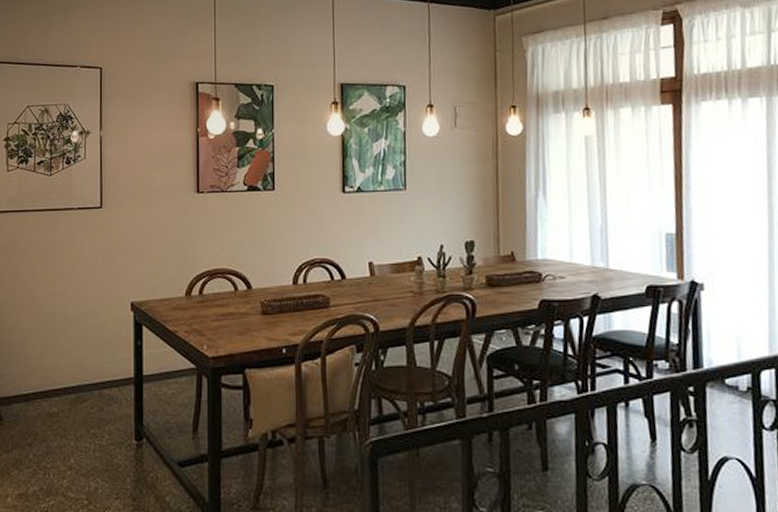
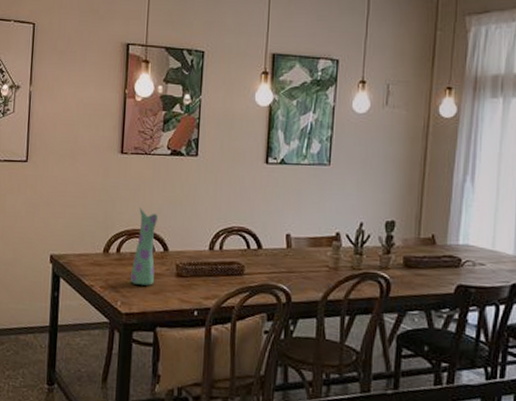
vase: none [215,246,239,326] -> present [131,208,158,286]

